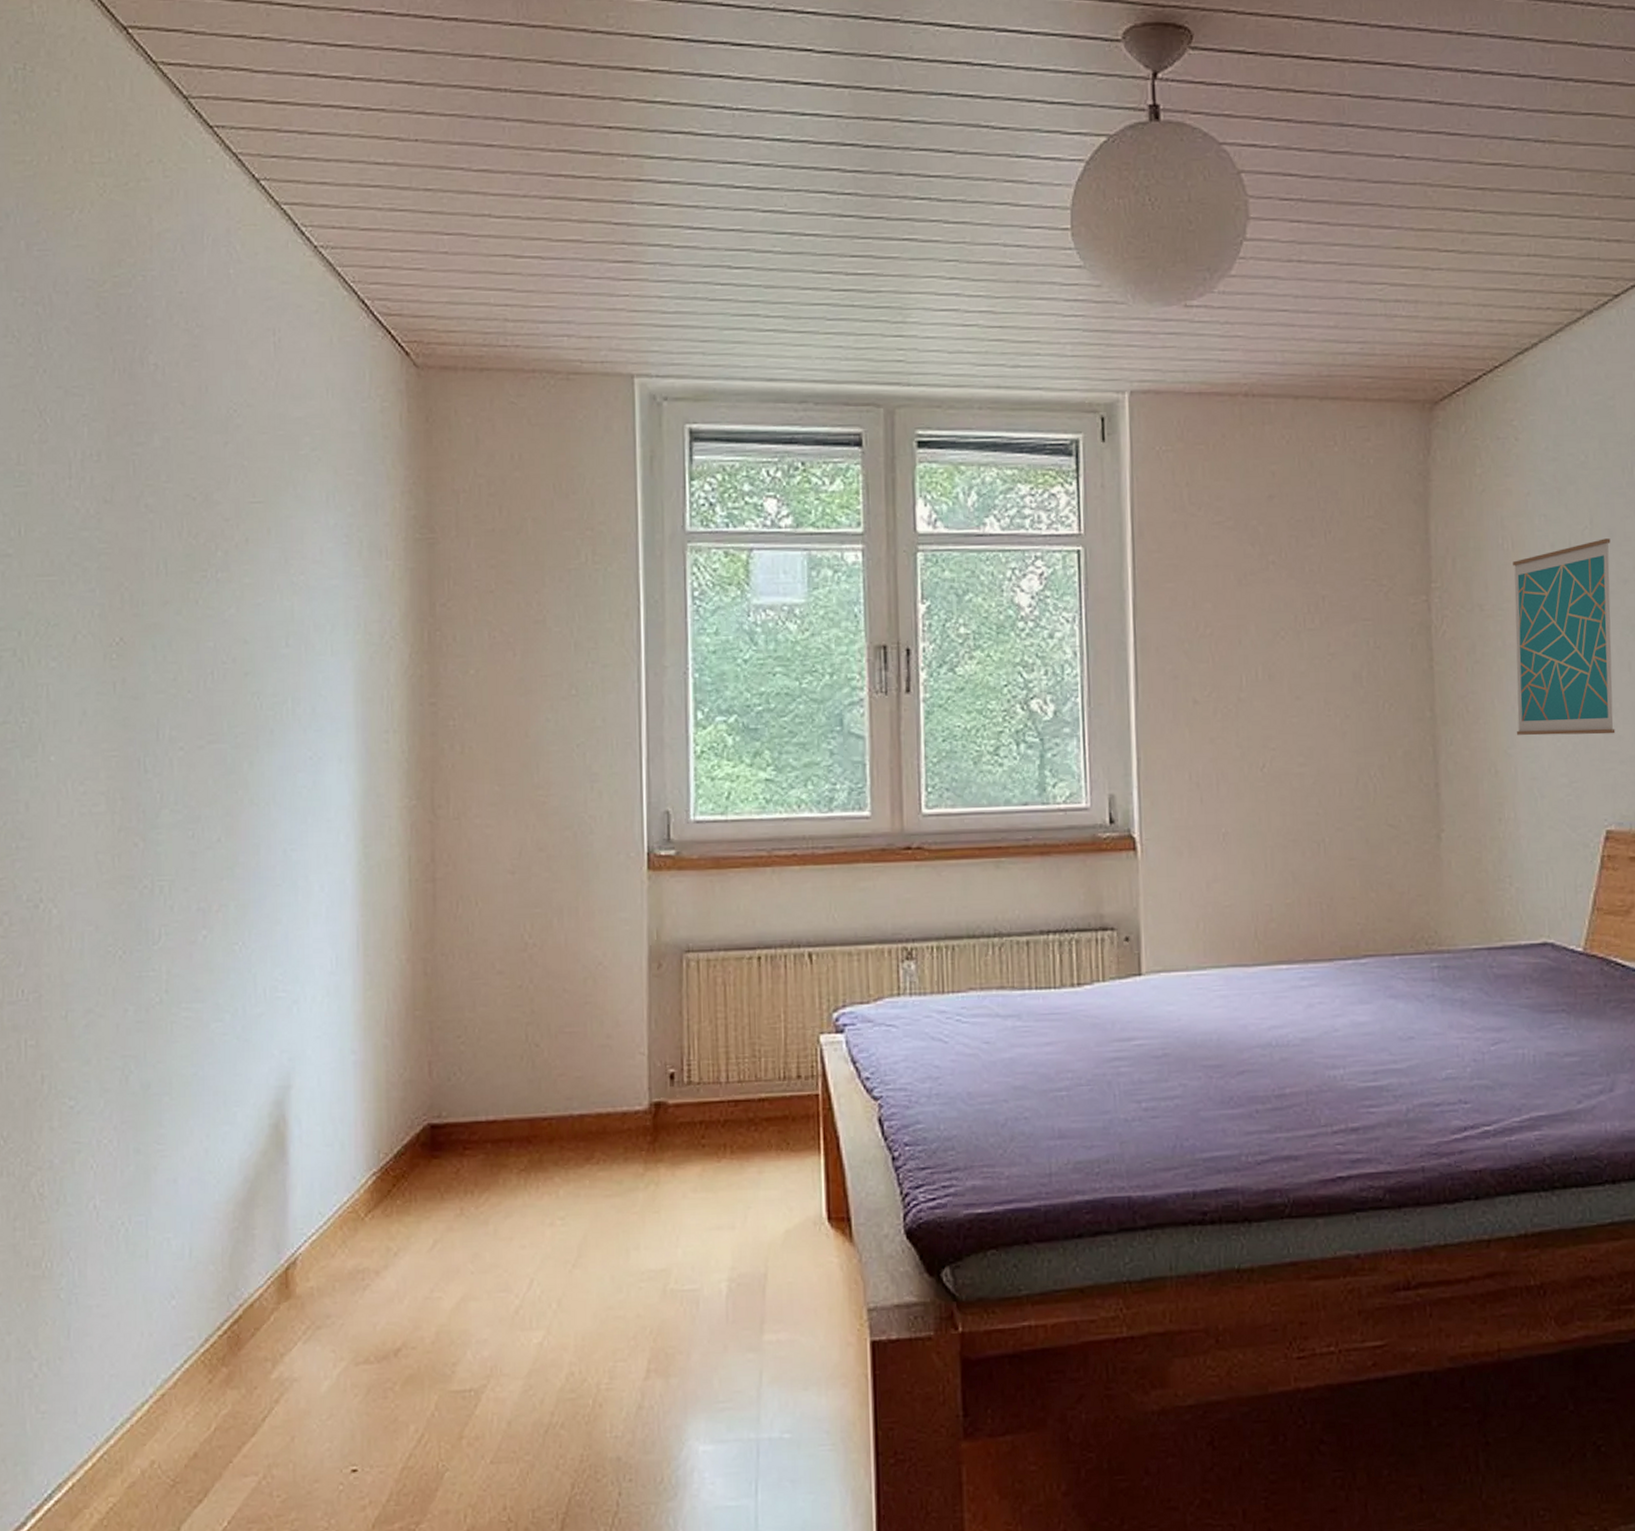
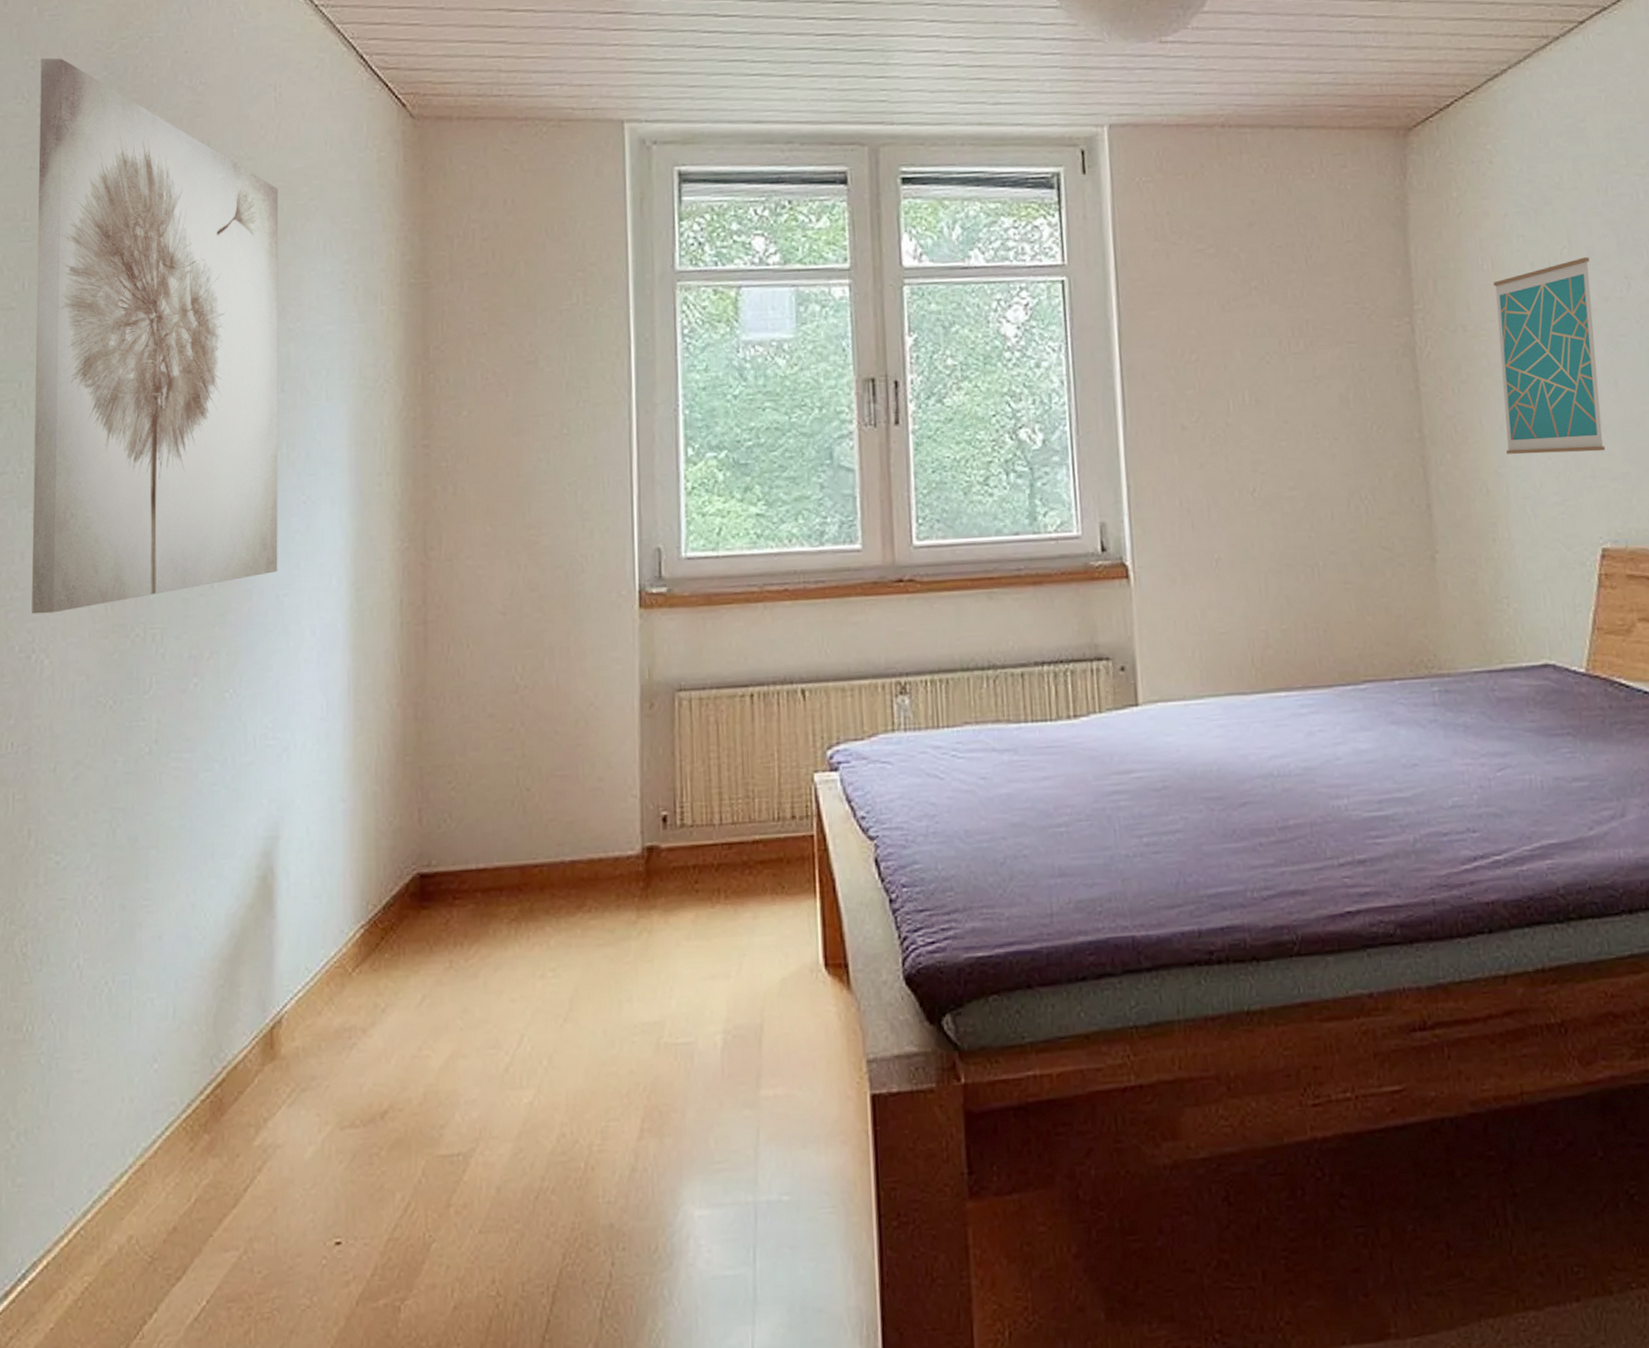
wall art: none [30,295,285,864] -> present [31,57,279,614]

